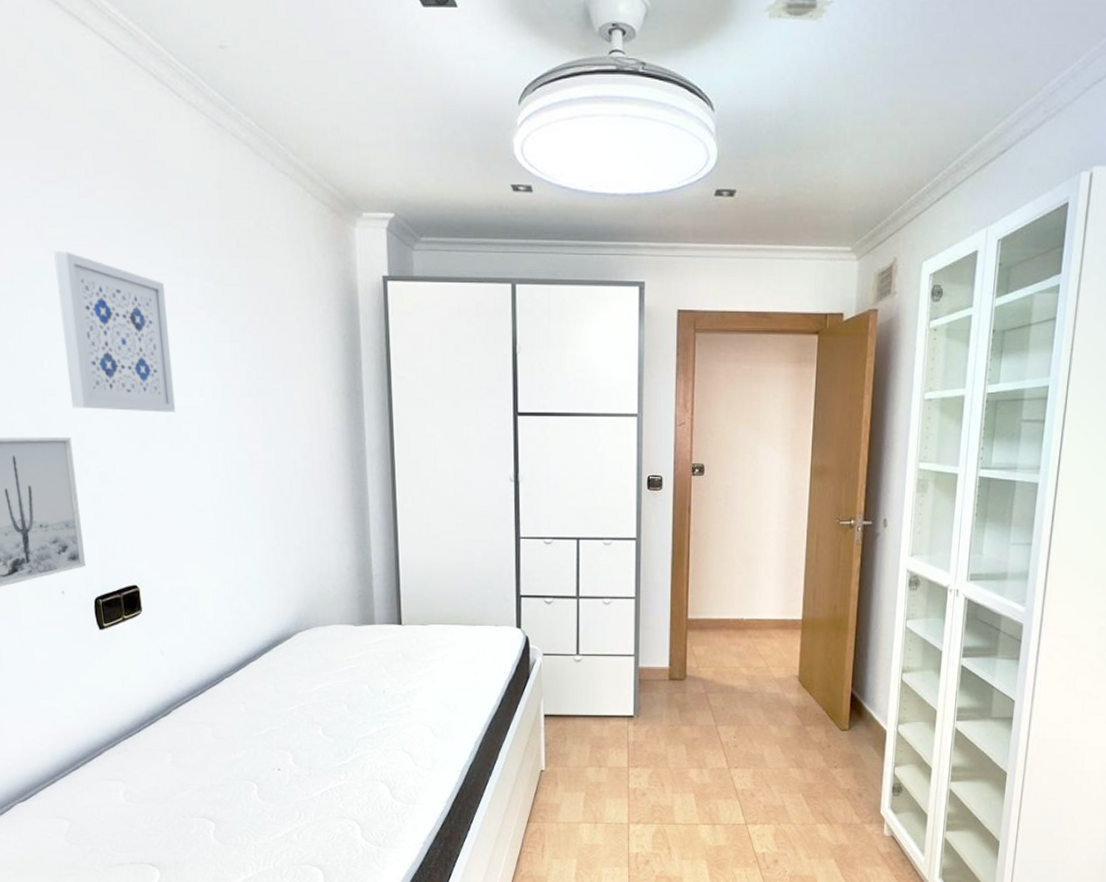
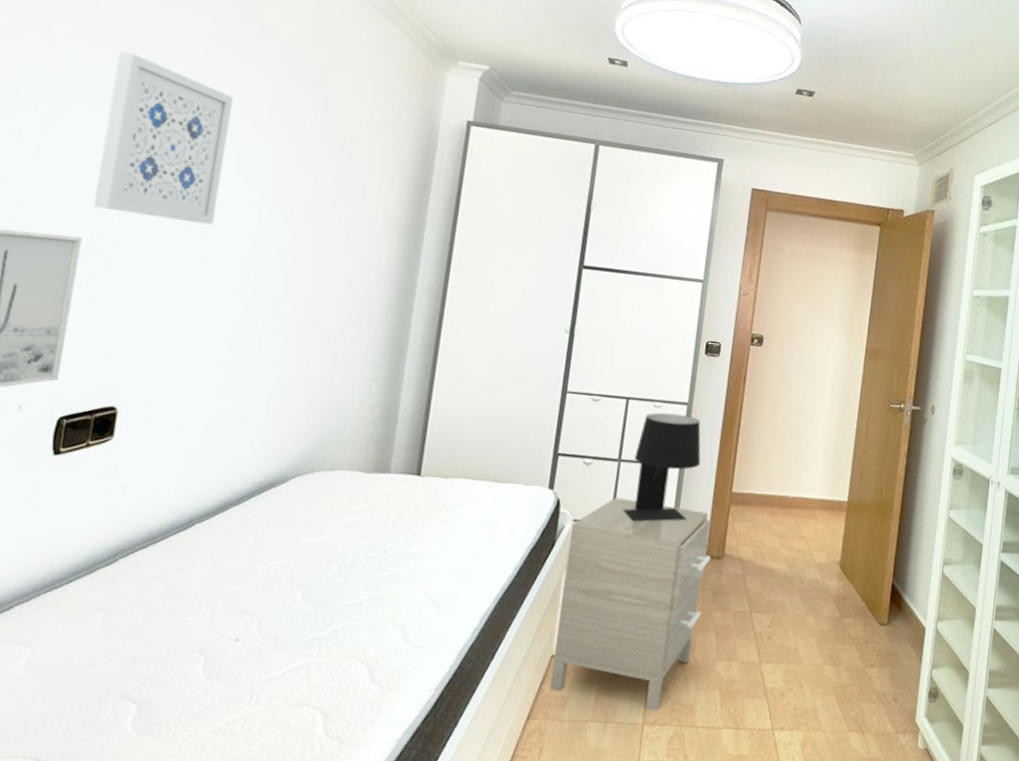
nightstand: none [542,631,674,813] -> present [549,497,711,712]
table lamp: none [587,549,655,652] -> present [623,412,701,522]

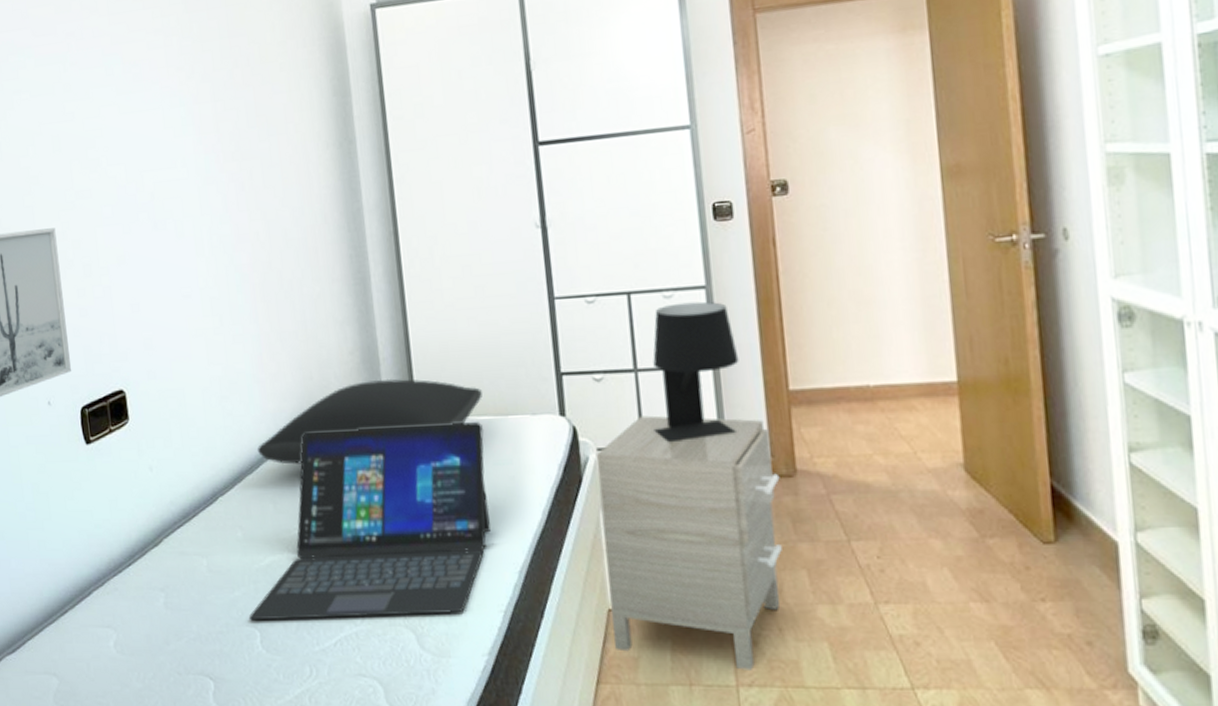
wall art: present [93,51,234,225] -> none [37,30,158,195]
laptop: none [195,473,479,651] -> present [248,422,492,621]
pillow: none [251,435,486,502] -> present [258,378,482,465]

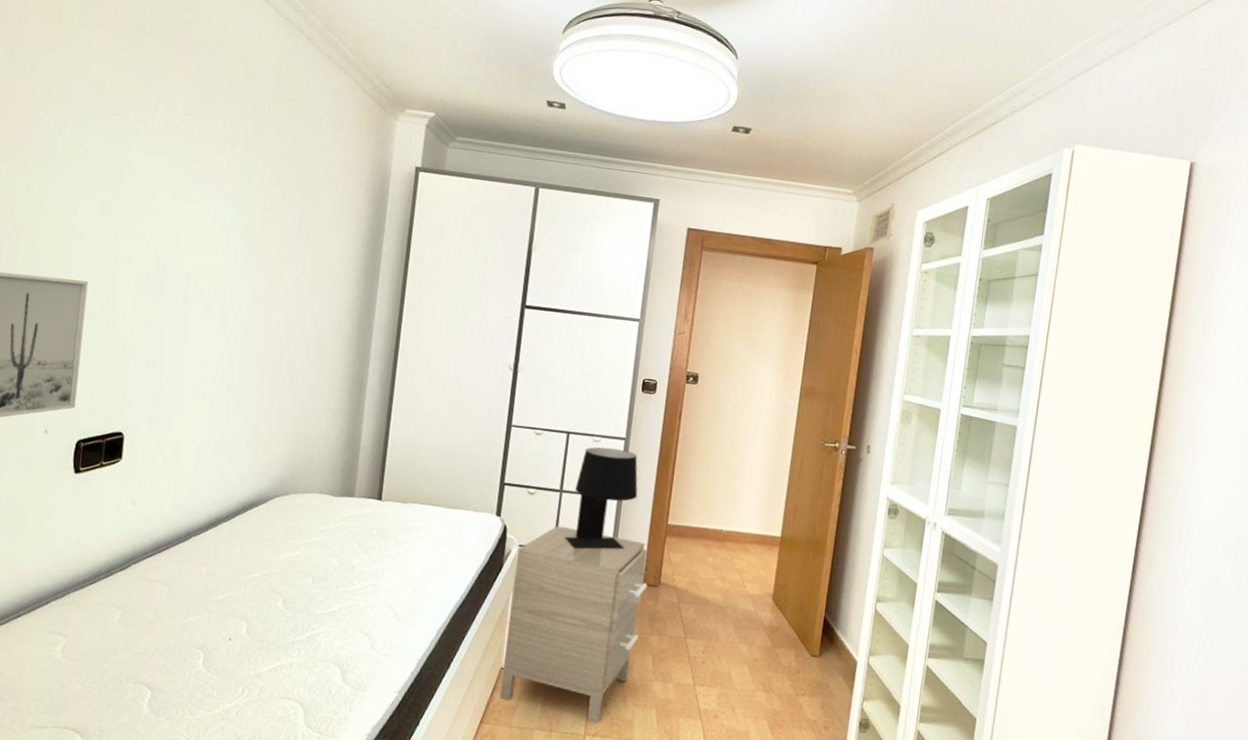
laptop: present [248,422,492,621] -> none [196,496,433,657]
pillow: present [258,378,482,465] -> none [237,462,439,520]

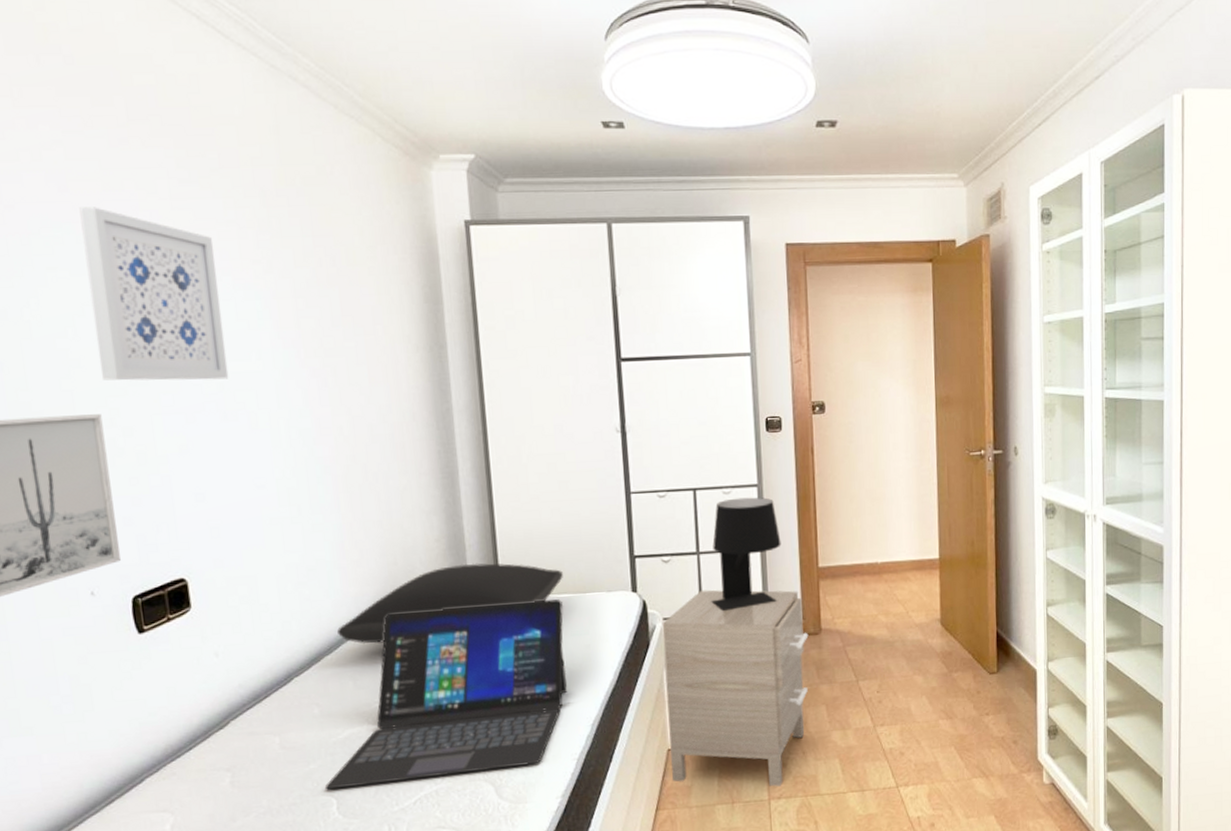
wall art: none [95,110,209,269] -> present [79,207,229,381]
laptop: none [196,496,433,657] -> present [324,599,568,790]
pillow: none [237,462,439,520] -> present [337,563,563,644]

